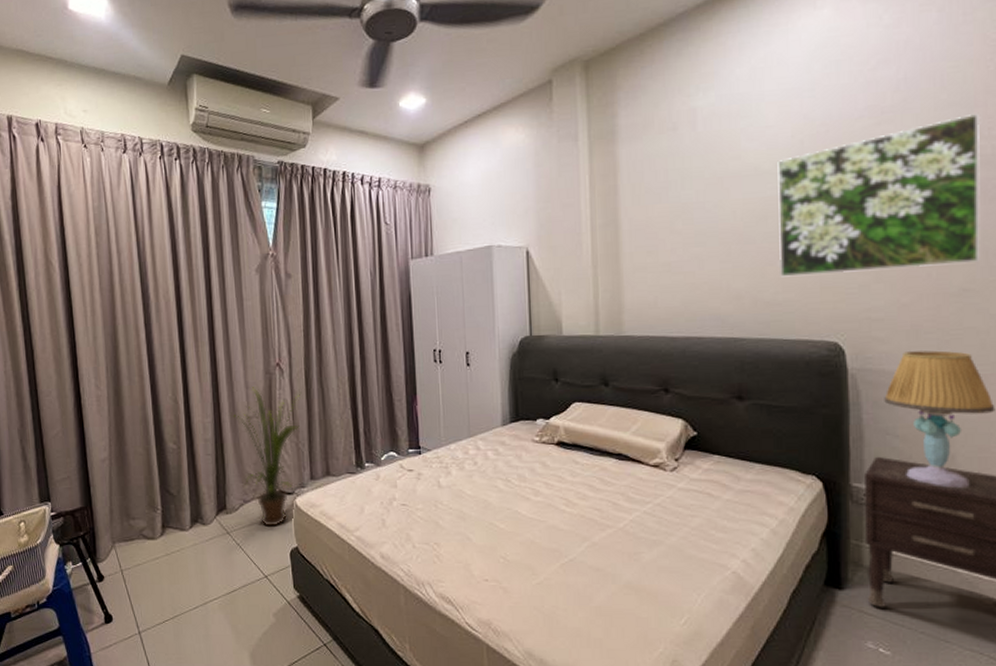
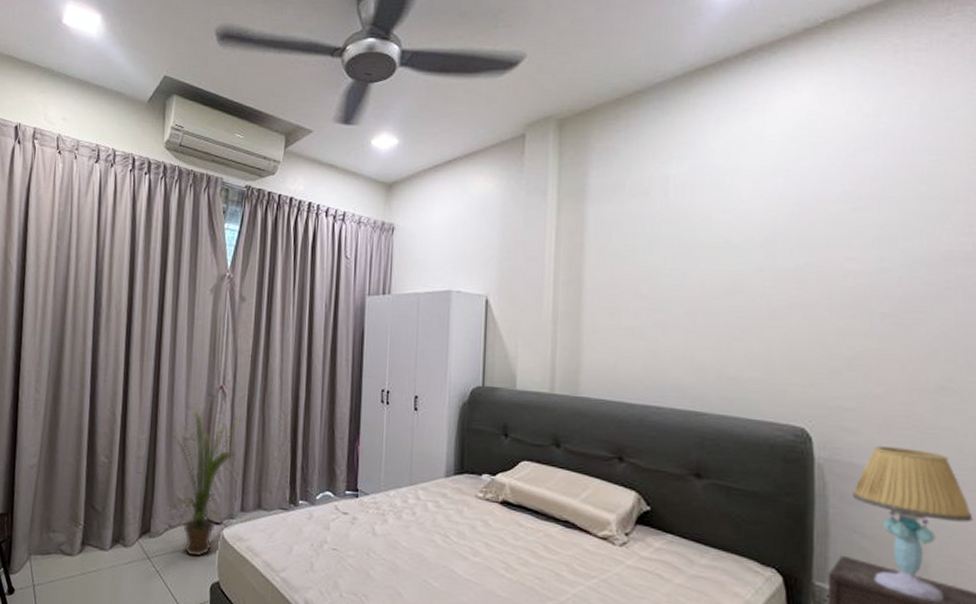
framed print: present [777,112,981,277] -> none [745,208,962,360]

